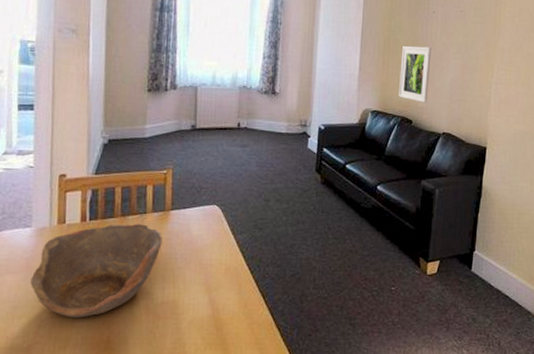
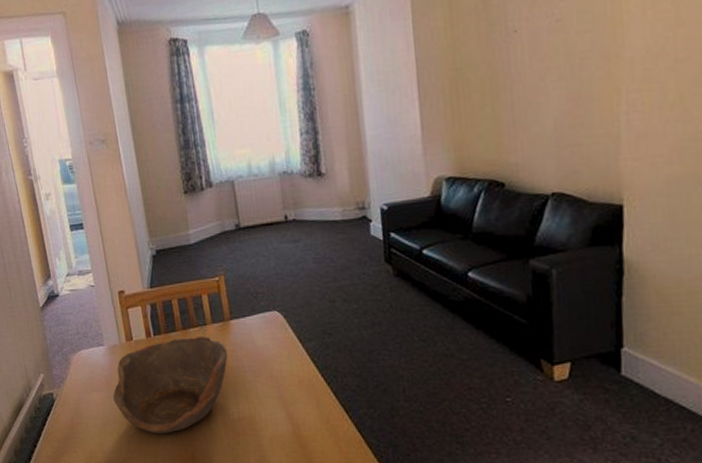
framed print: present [399,45,432,103] -> none [476,79,523,158]

